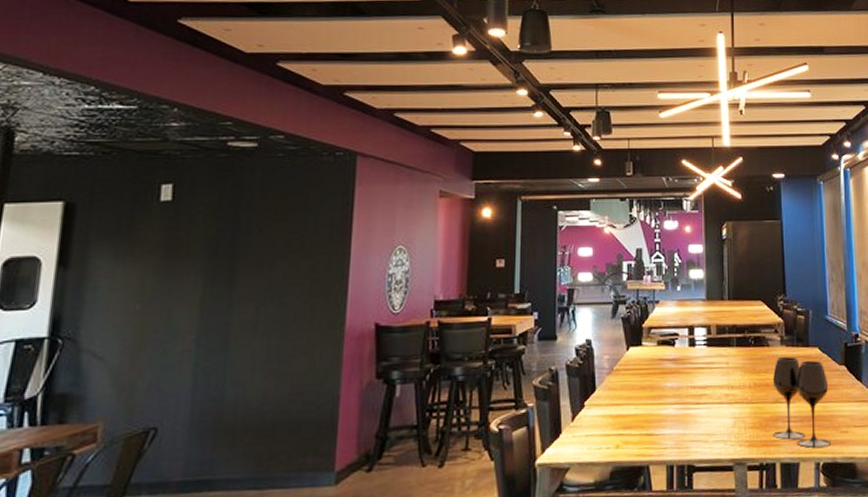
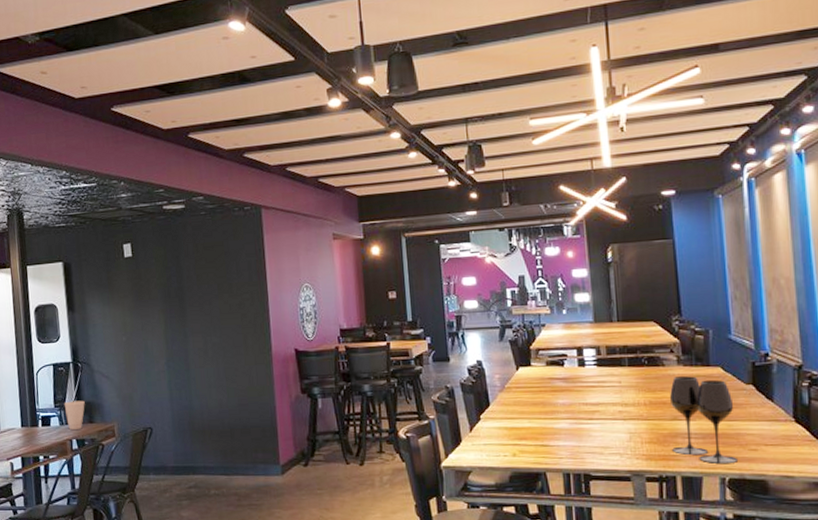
cup: none [20,391,57,434] -> present [64,400,85,430]

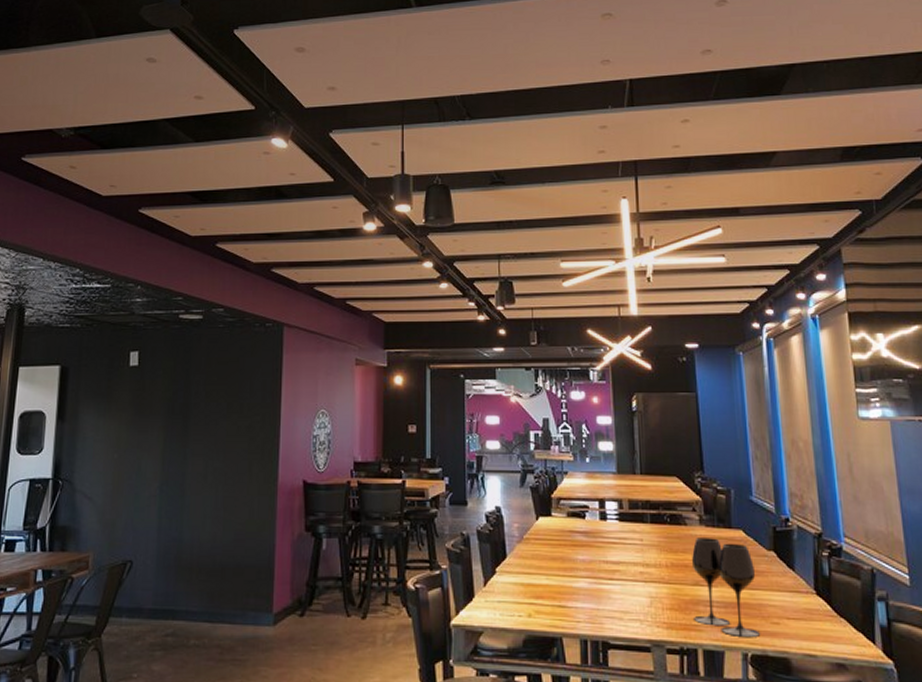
cup: present [64,400,85,430] -> none [34,524,59,558]

